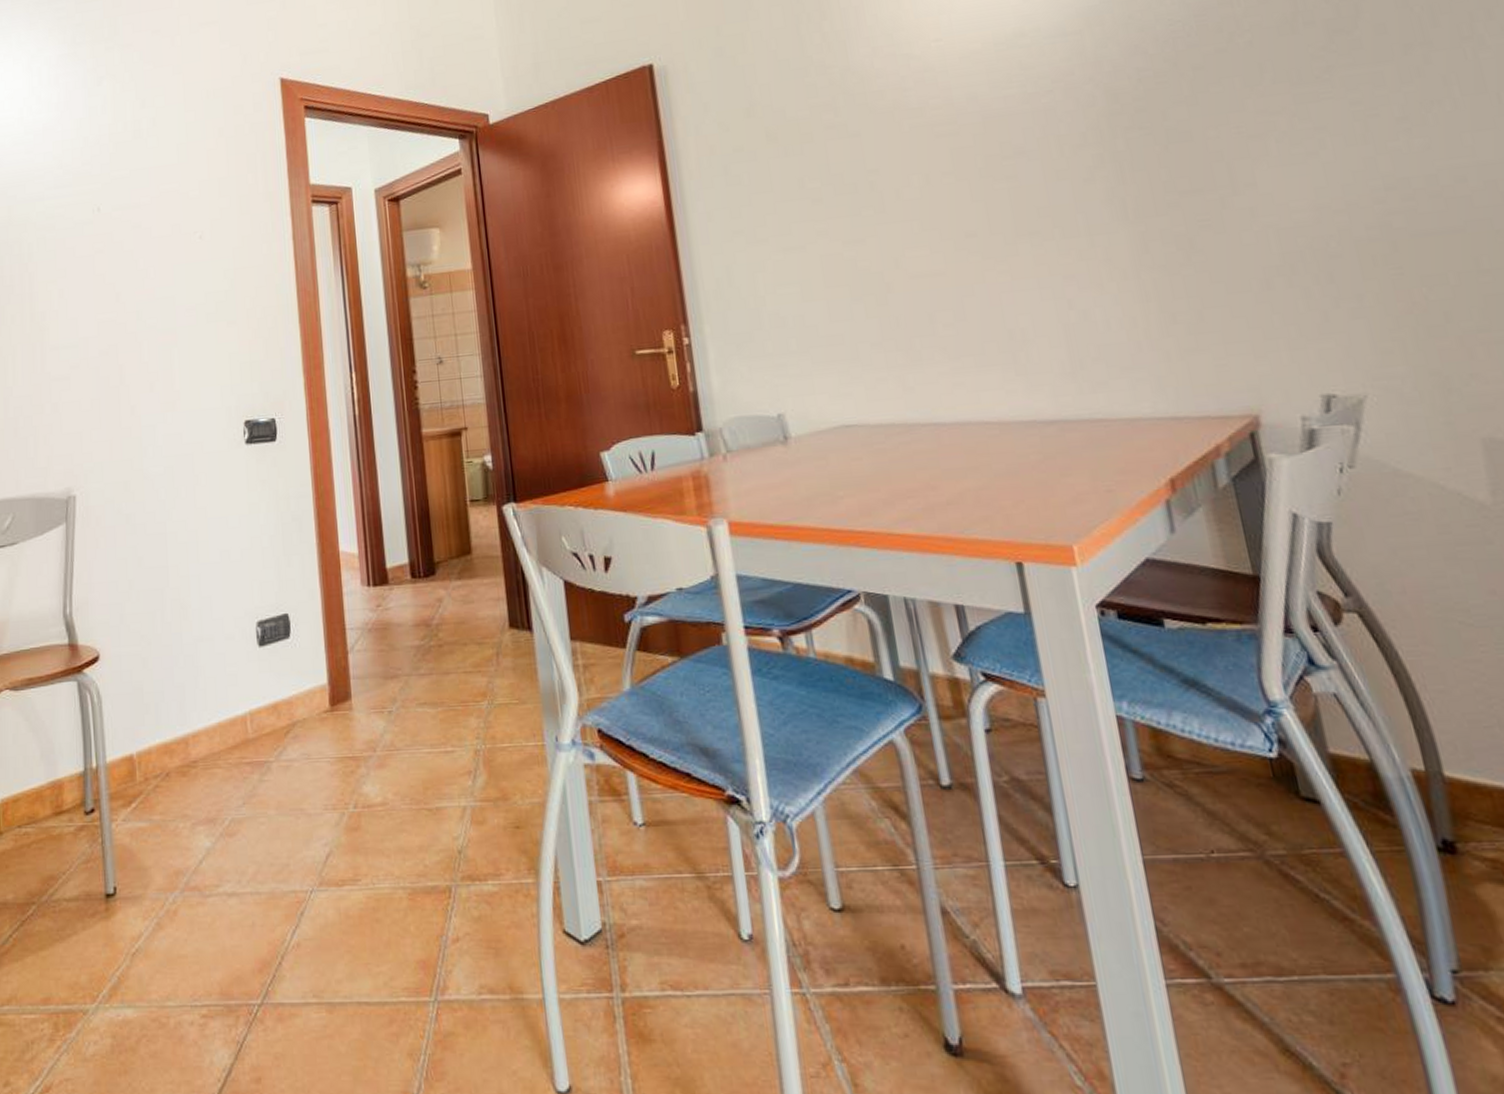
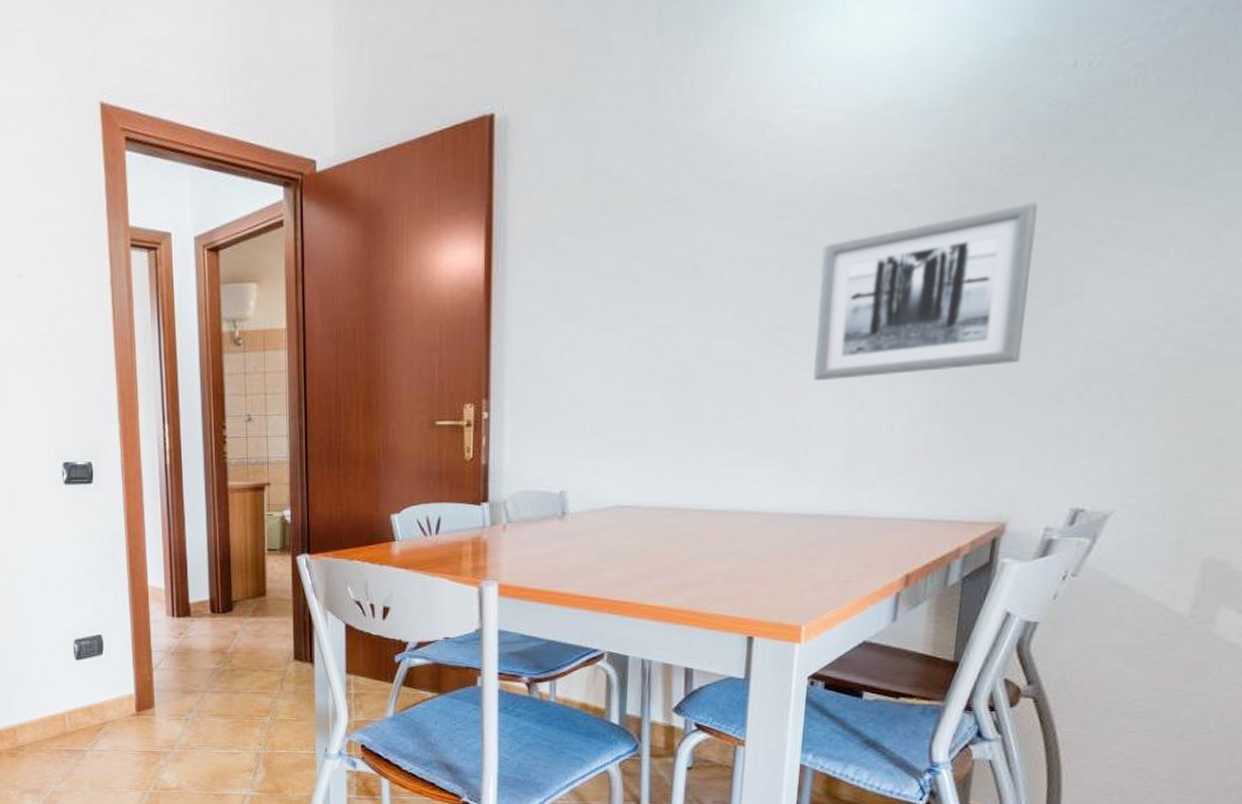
wall art: none [990,106,1217,283] -> present [813,202,1038,380]

